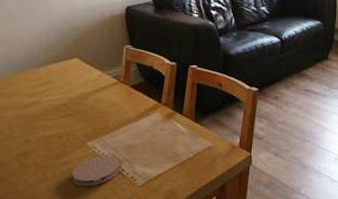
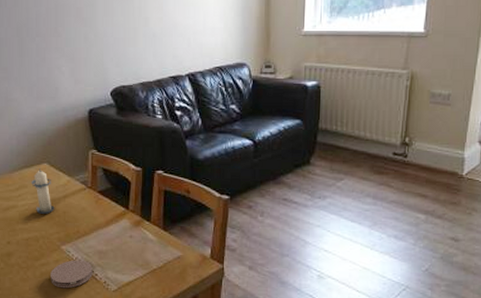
candle: none [58,63,83,109] -> present [31,168,55,214]

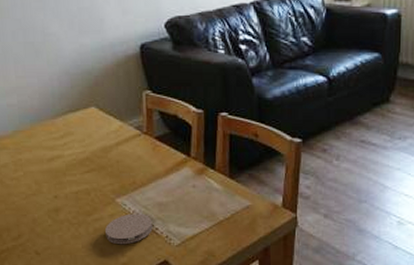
candle: present [31,168,55,214] -> none [78,113,107,164]

